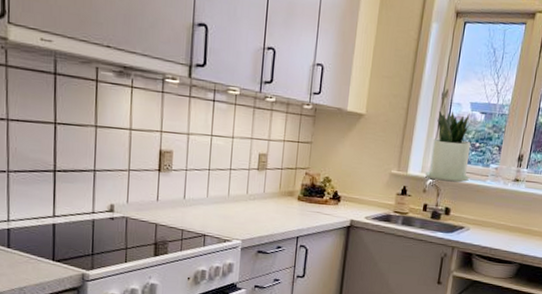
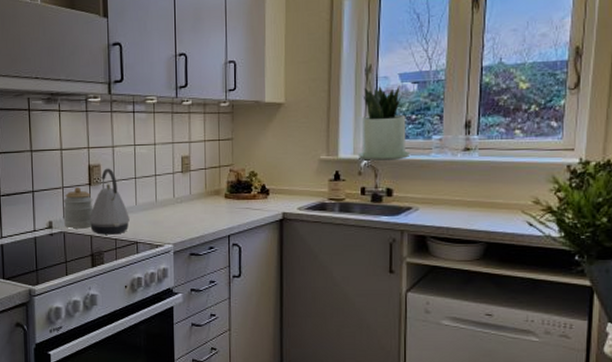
jar: none [126,171,162,216] -> present [63,186,93,229]
kettle: none [155,155,199,225] -> present [89,168,130,235]

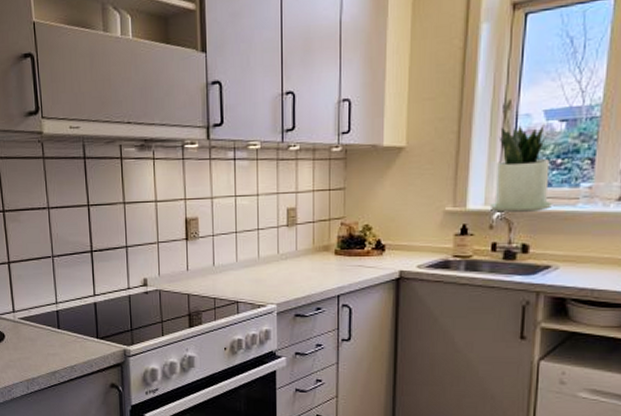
jar: present [63,186,93,229] -> none [158,241,191,287]
kettle: present [89,168,130,235] -> none [186,221,230,293]

